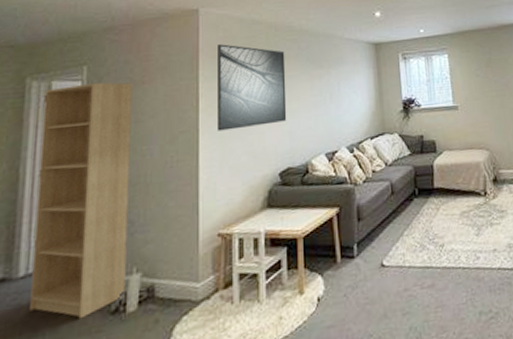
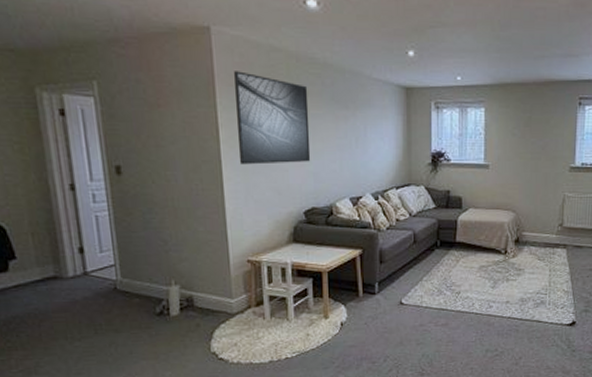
bookshelf: present [30,82,133,320] -> none [58,100,167,316]

